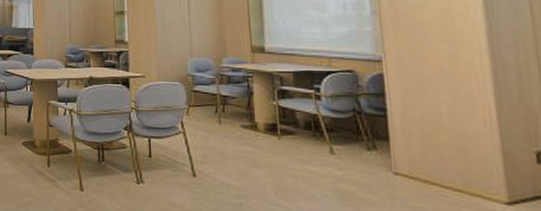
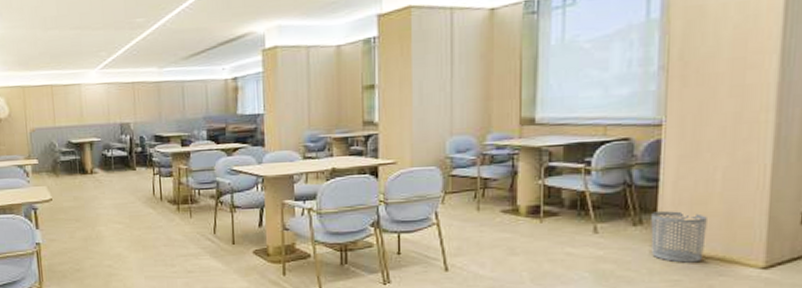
waste bin: none [384,139,443,192] -> present [651,211,707,263]

